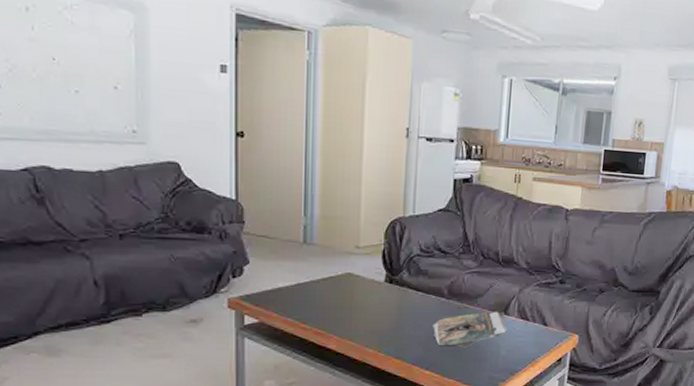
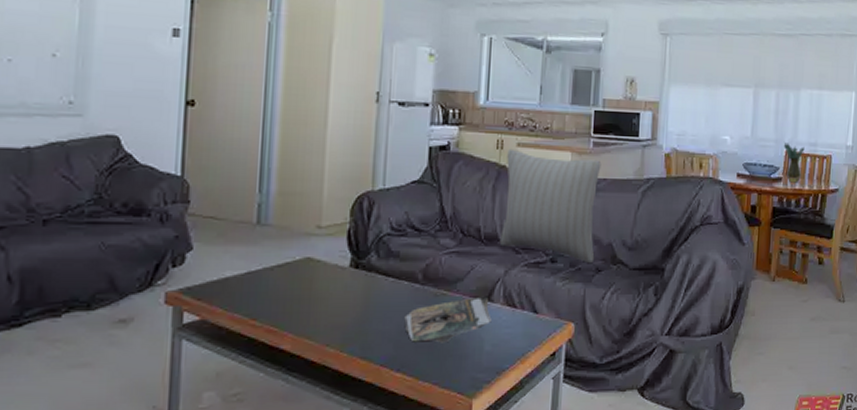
pillow: none [515,182,609,286] -> present [499,148,602,264]

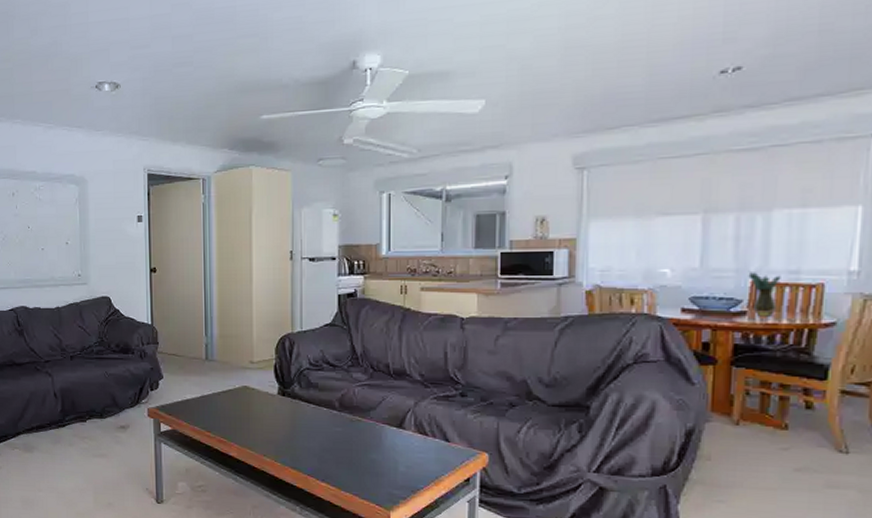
magazine: present [404,297,492,343] -> none [326,424,404,462]
pillow: present [499,148,602,264] -> none [408,293,511,399]

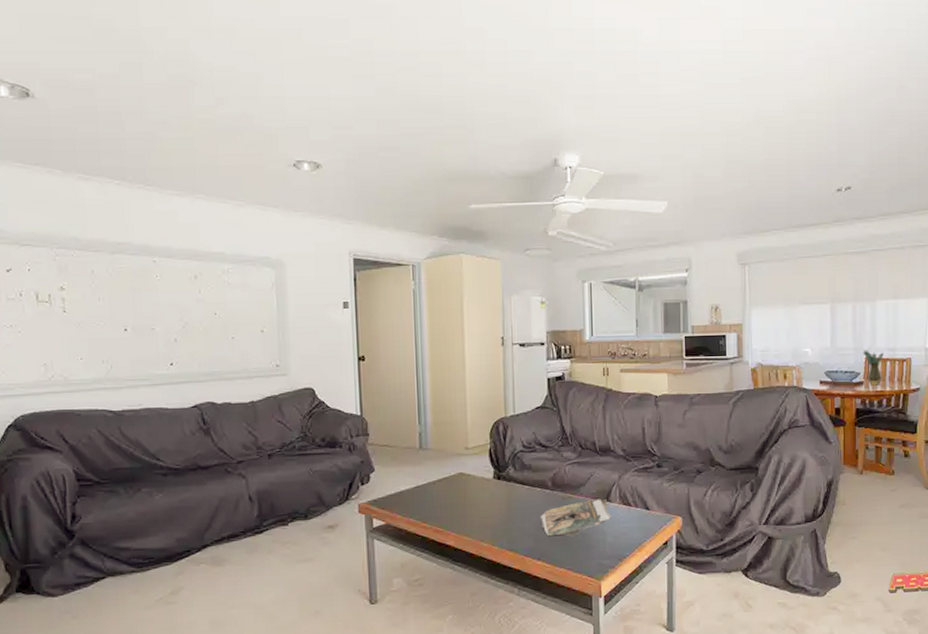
magazine: none [326,424,404,462] -> present [540,498,611,537]

